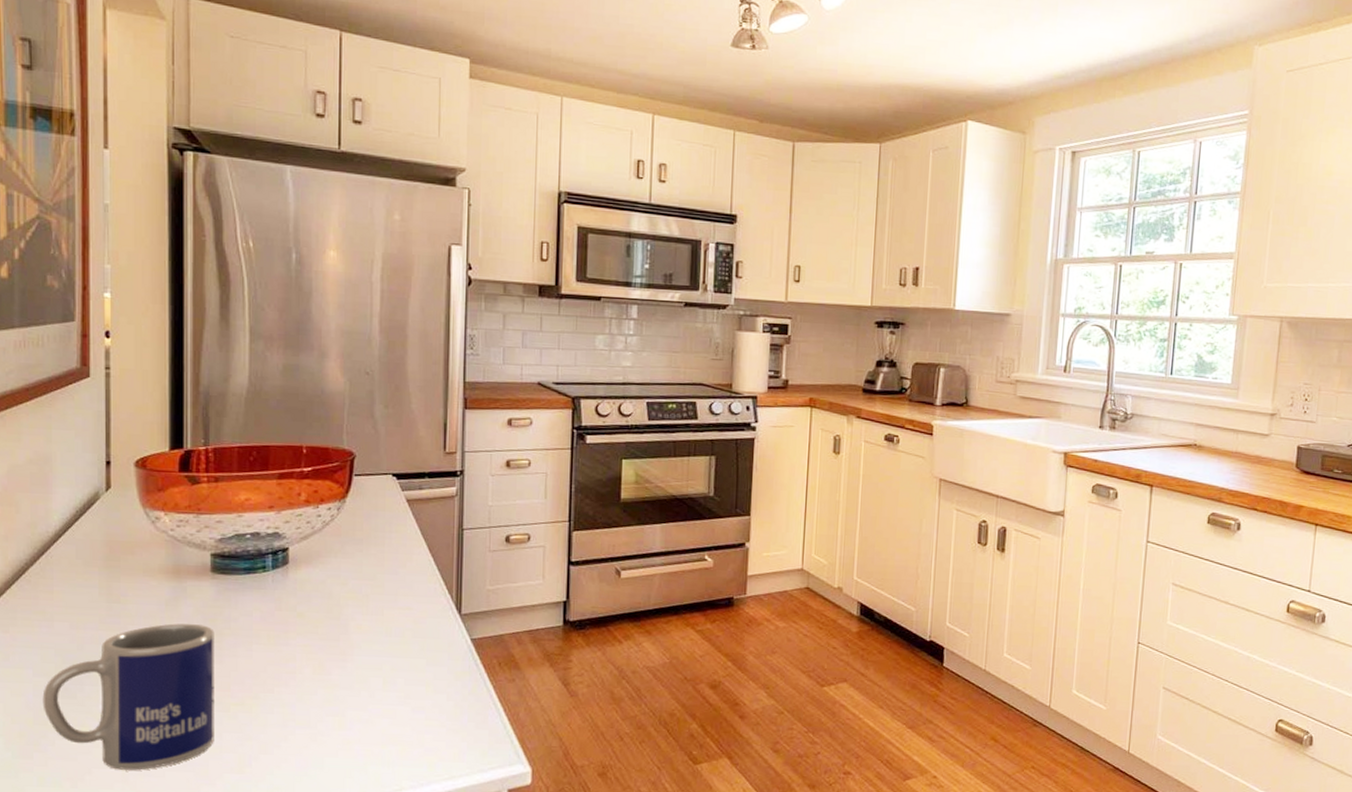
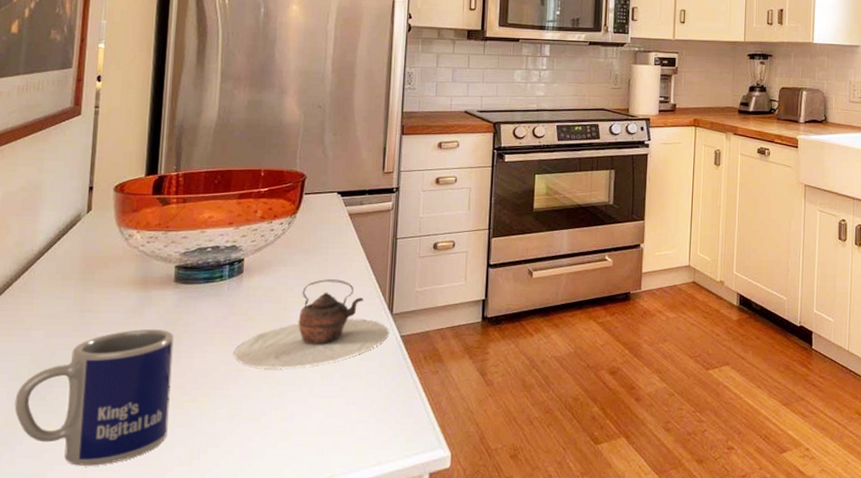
teapot: none [284,573,458,671] -> present [234,279,389,368]

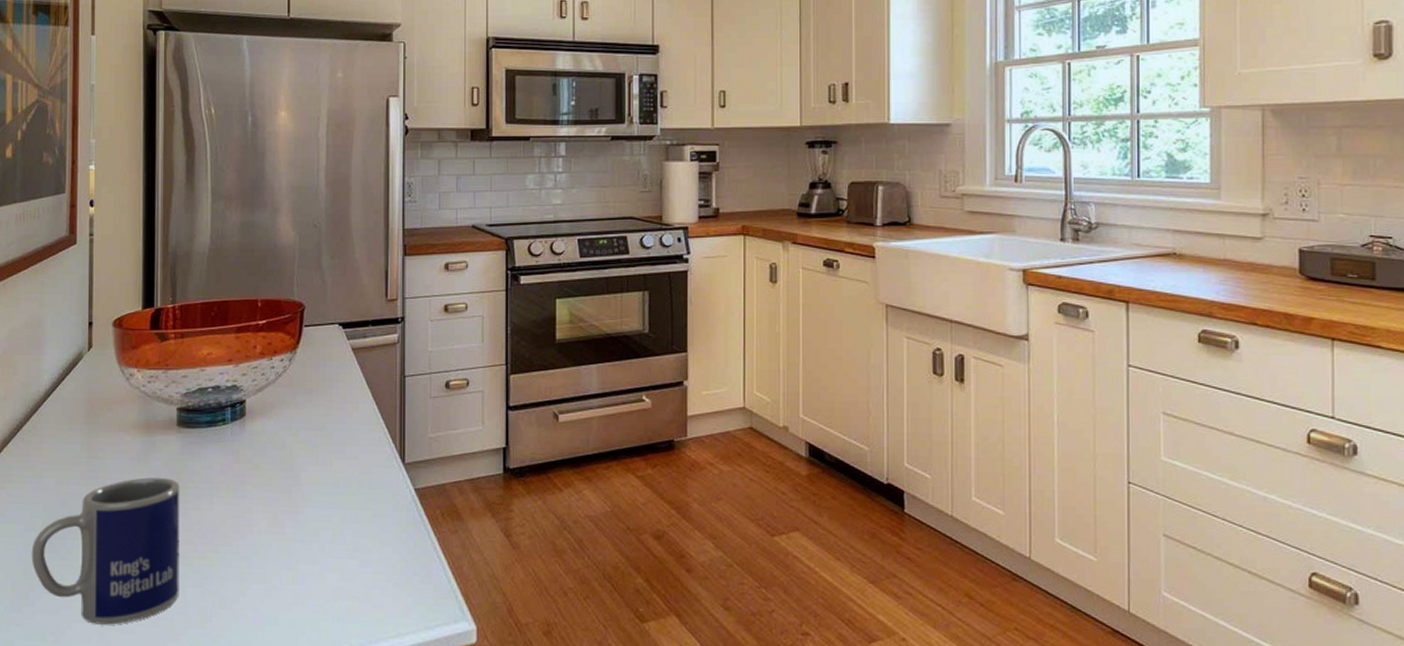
teapot: present [234,279,389,368] -> none [242,423,402,524]

